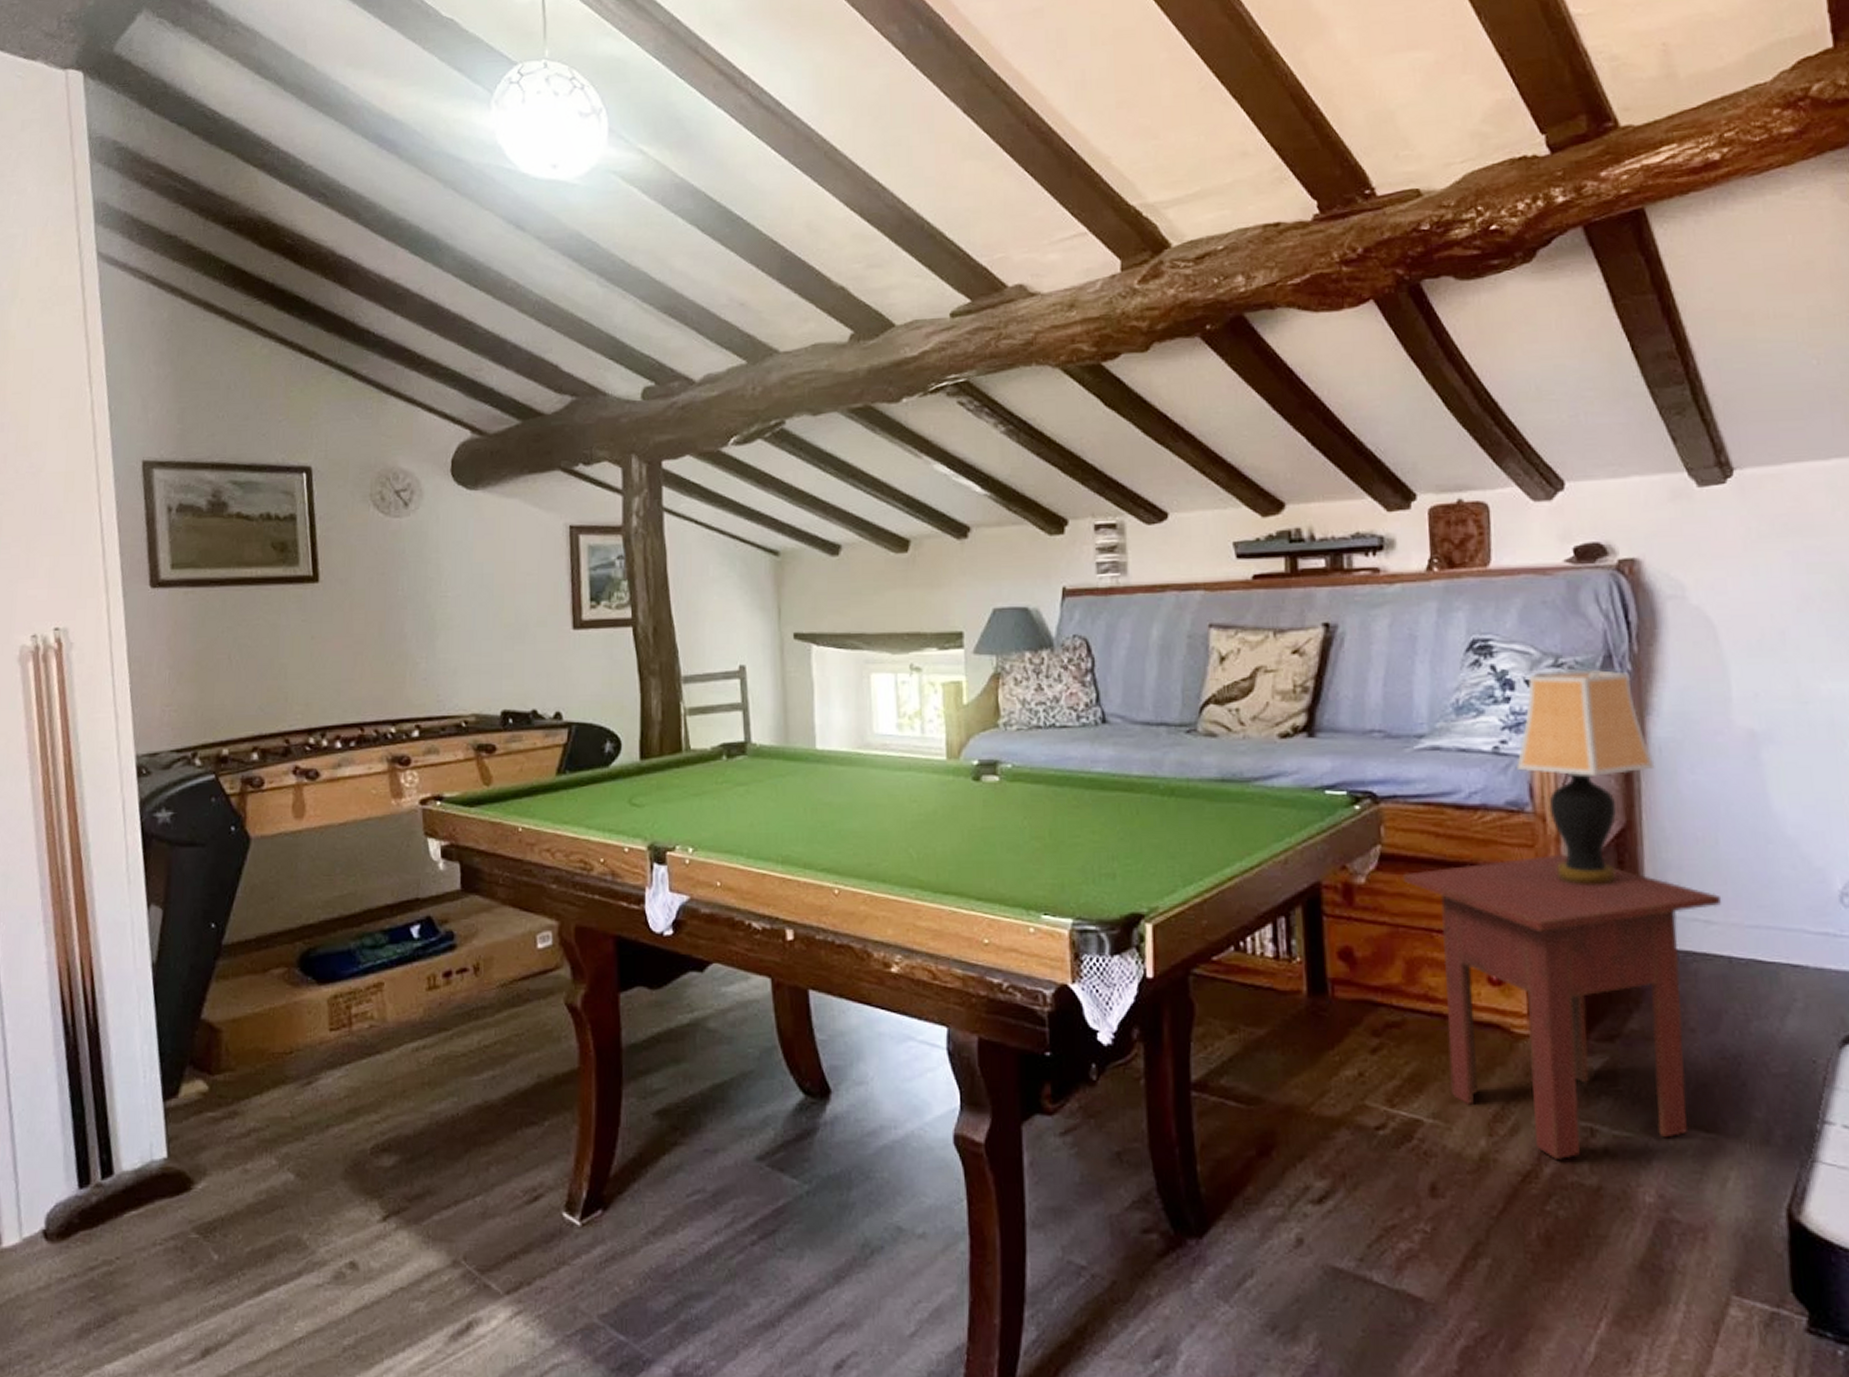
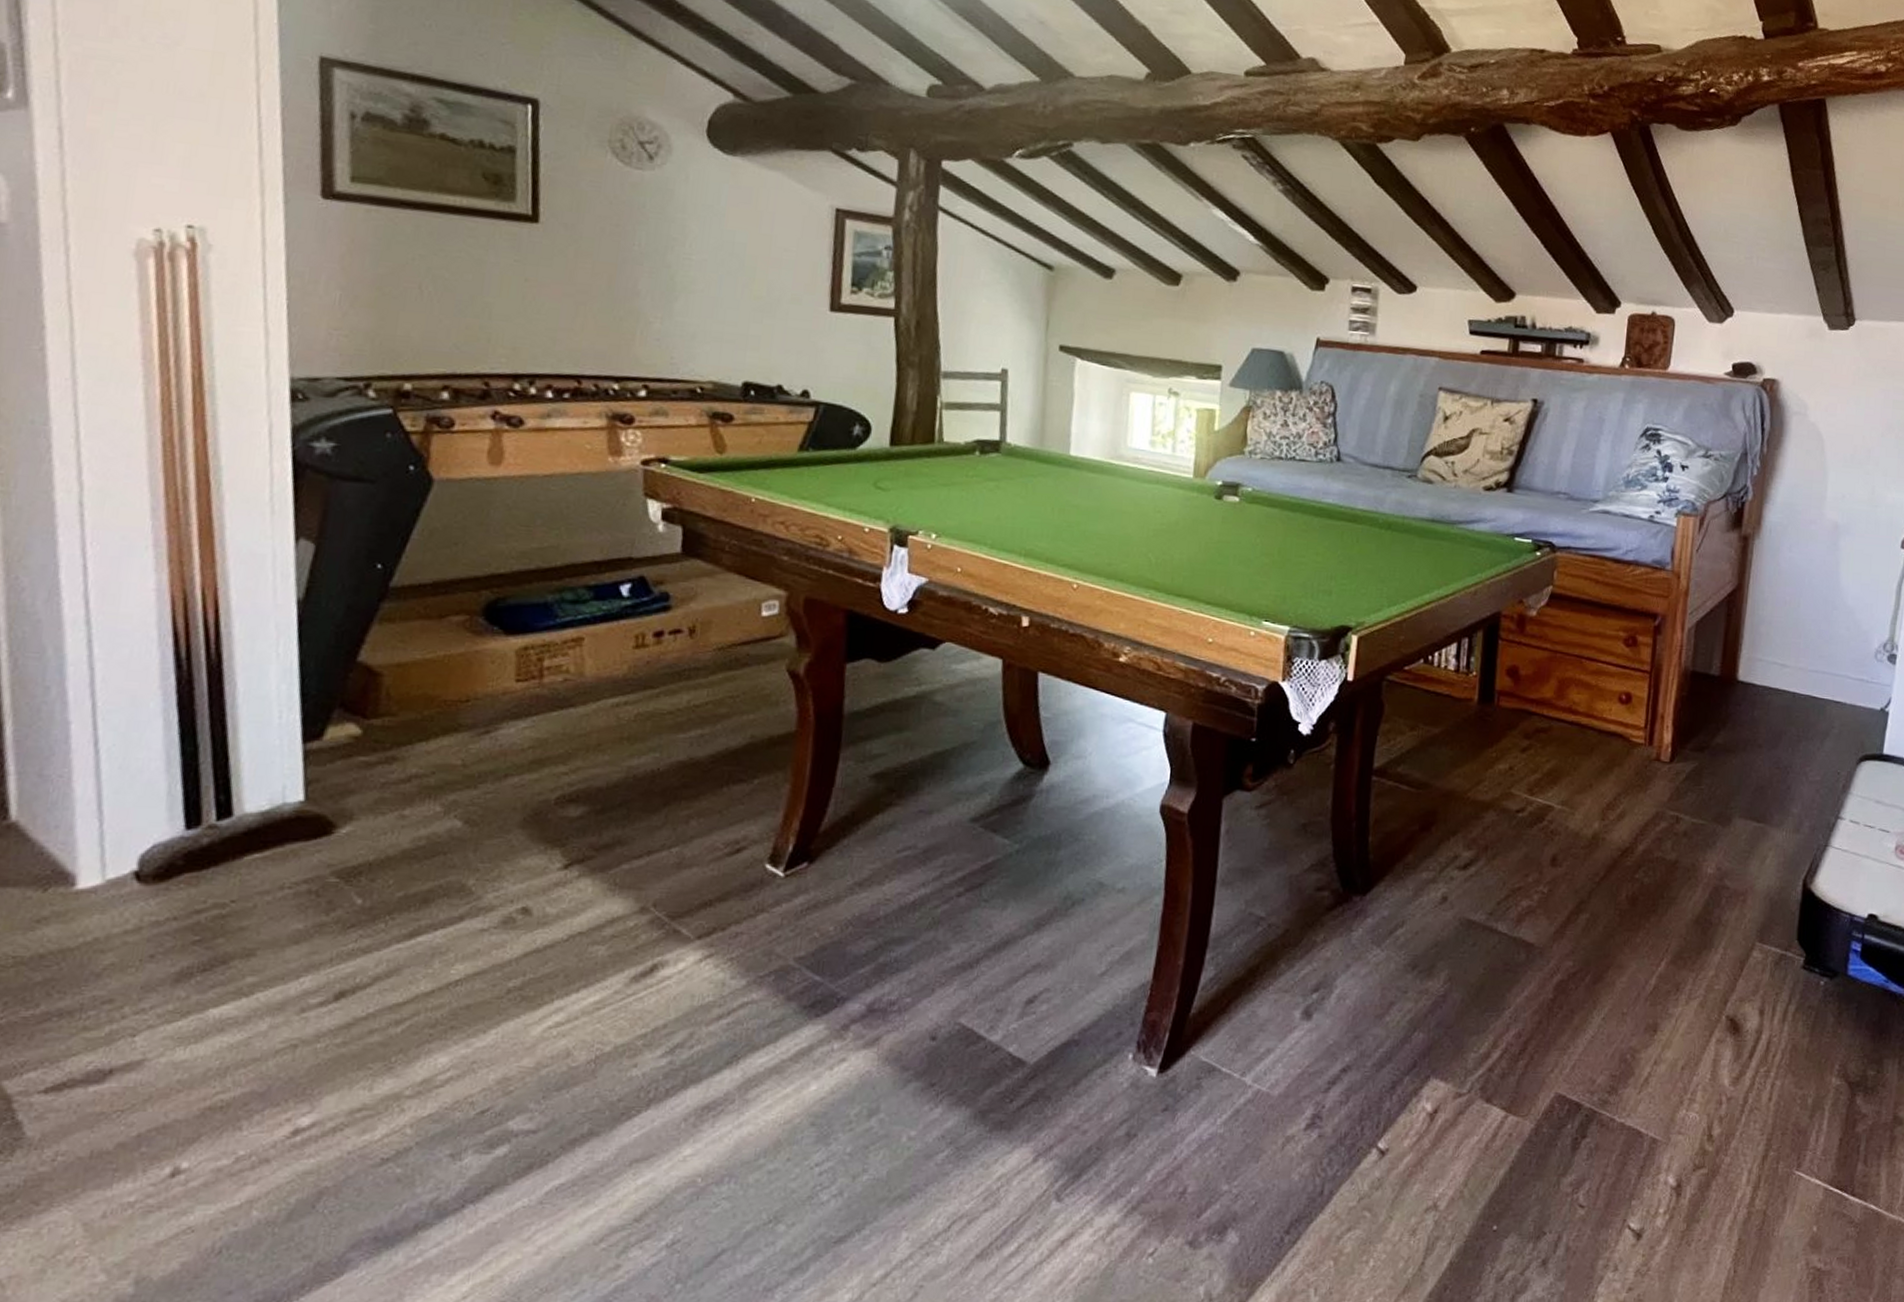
side table: present [1402,853,1722,1159] -> none [1565,604,1796,839]
table lamp: present [1516,670,1655,886] -> none [1665,460,1765,632]

